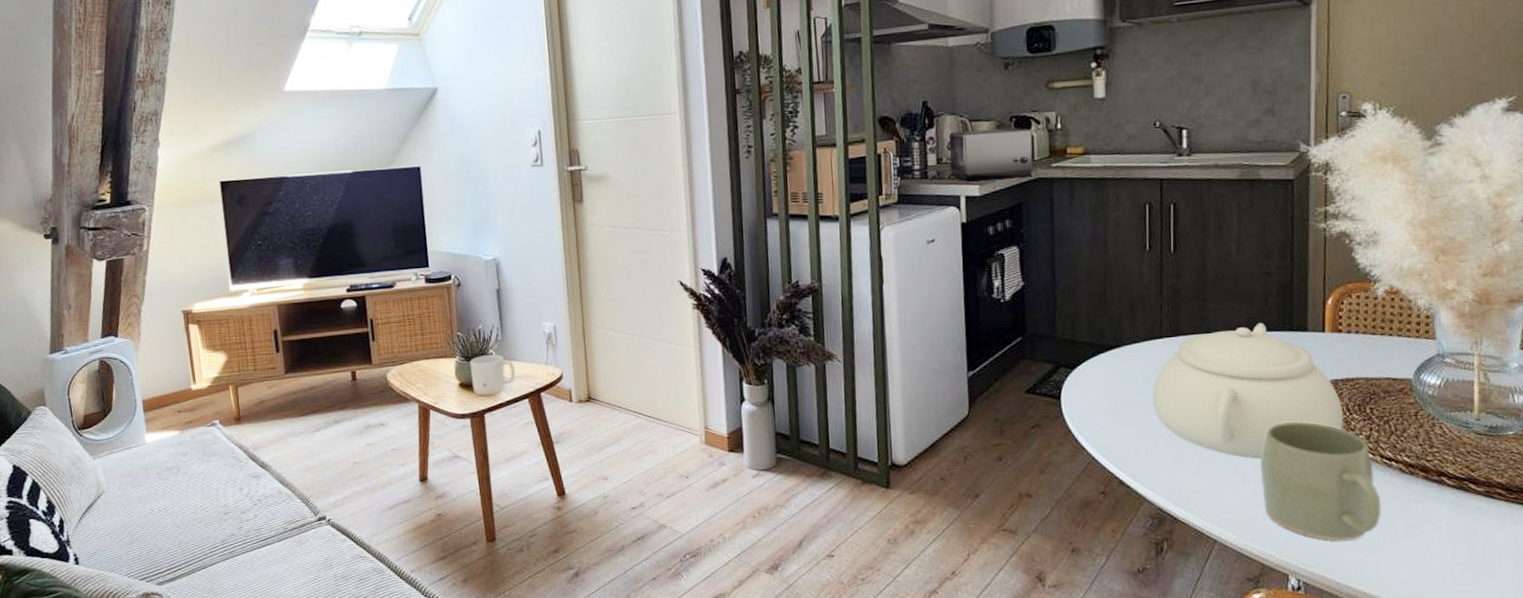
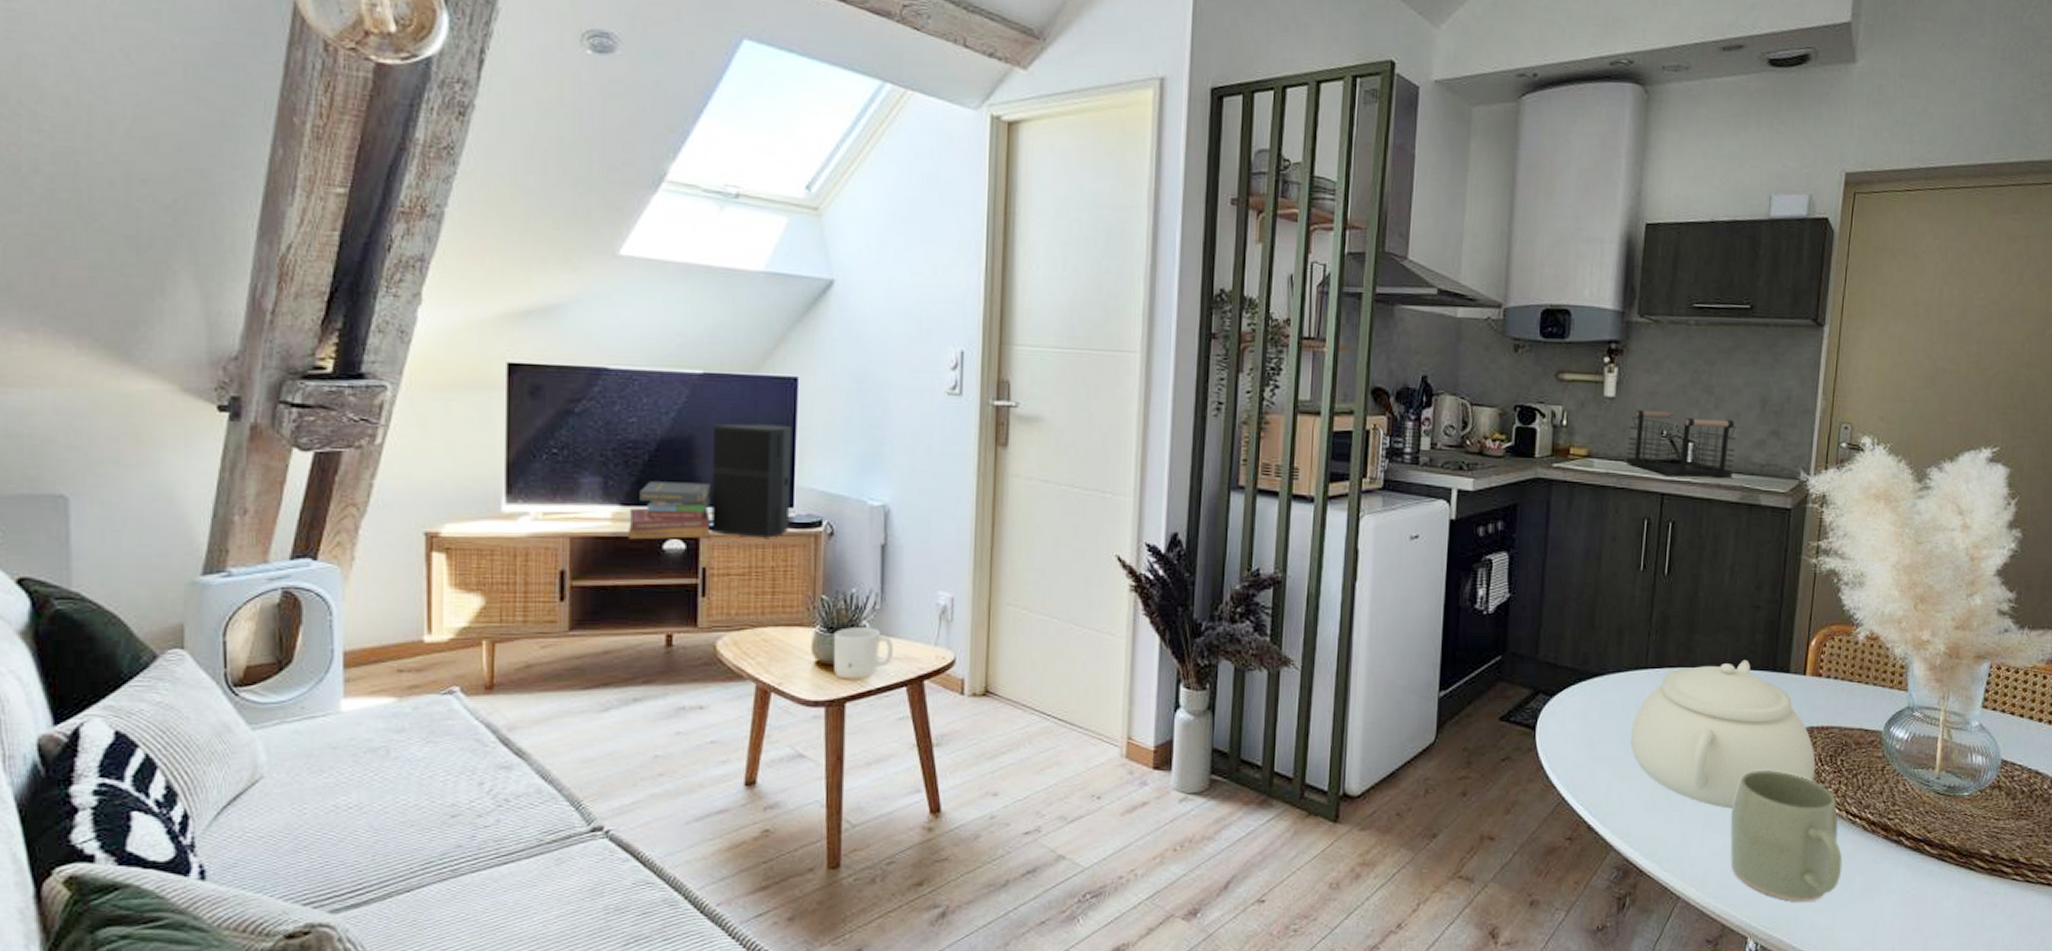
books: none [314,255,372,303] -> present [628,481,711,540]
speaker: none [364,204,428,293] -> present [711,423,792,538]
toaster: present [949,127,1033,182] -> none [1444,415,1537,476]
dish rack: none [1122,104,1231,163] -> present [1626,409,1737,478]

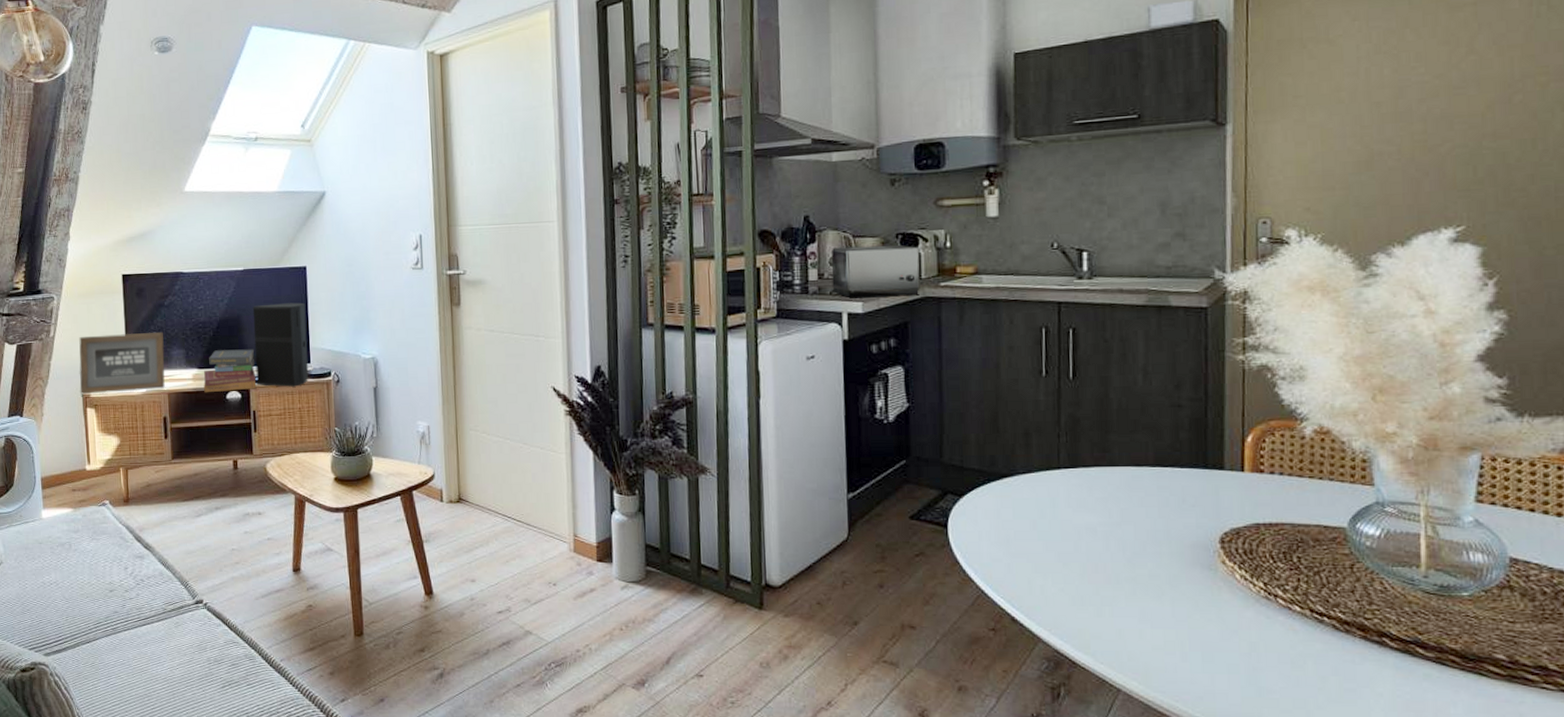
picture frame: none [422,447,570,533] -> present [79,332,165,395]
mug: present [832,627,894,680] -> none [345,451,389,491]
toaster: none [1444,415,1537,476] -> present [831,244,921,298]
dish rack: present [1626,409,1737,478] -> none [1016,225,1137,285]
teapot: present [1630,659,1815,809] -> none [1049,457,1266,604]
mug: present [1729,770,1843,902] -> none [1171,567,1312,701]

